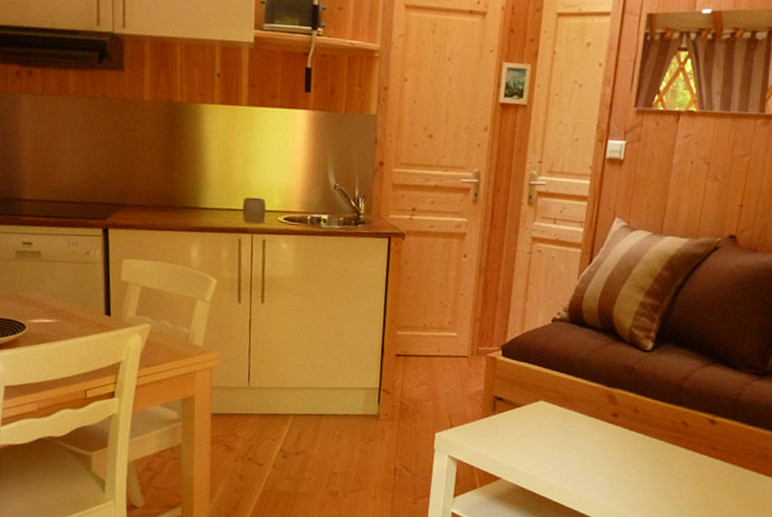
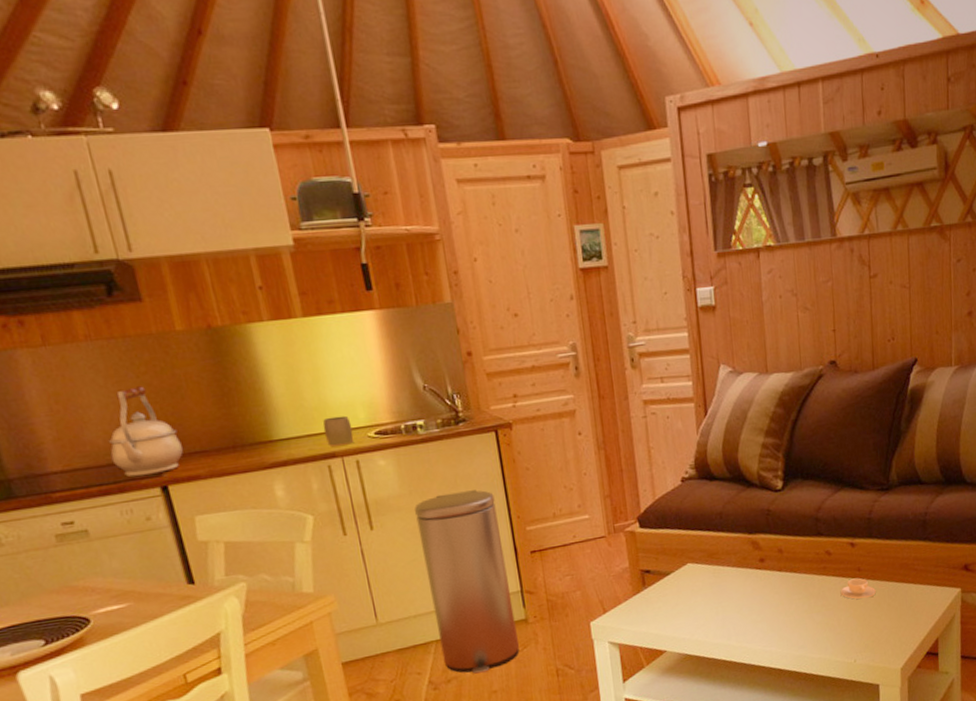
kettle: none [71,141,128,217] -> present [108,386,184,478]
pedal bin: none [297,285,375,454] -> present [414,490,519,674]
teacup: none [689,455,727,479] -> present [840,577,876,600]

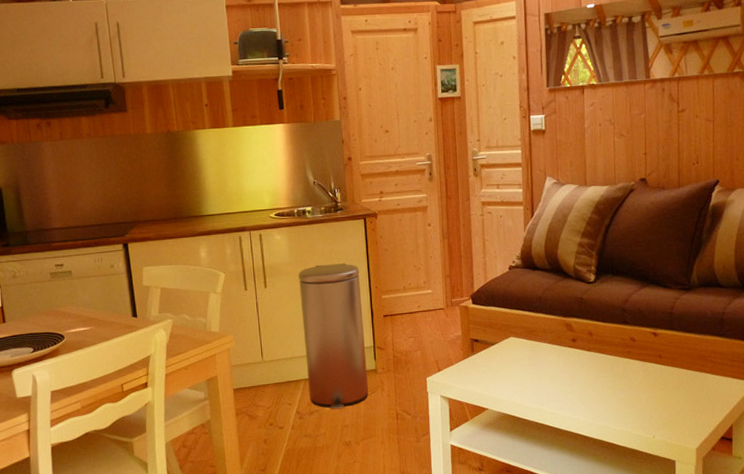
kettle: present [108,386,184,478] -> none [92,171,142,236]
mug: present [323,415,354,447] -> none [238,200,260,223]
teacup: present [840,577,876,600] -> none [642,363,675,383]

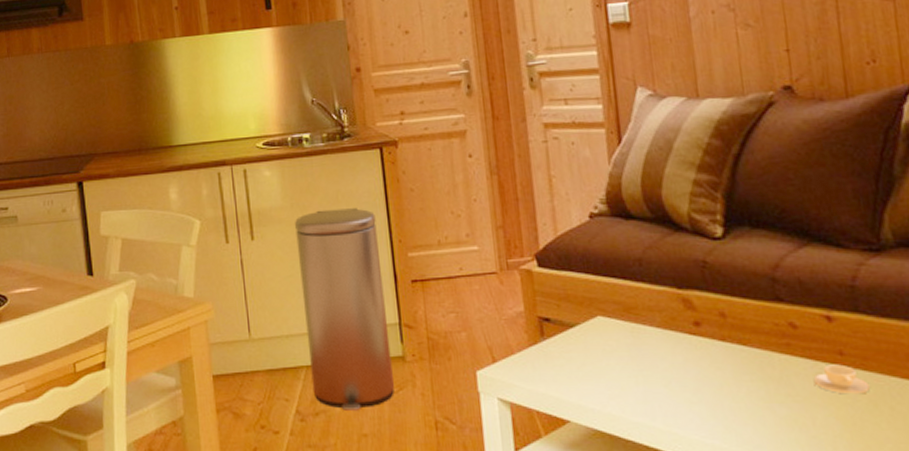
teacup: none [642,363,675,383] -> present [813,364,870,395]

